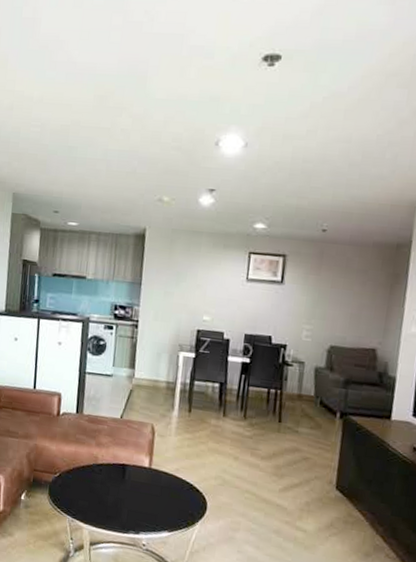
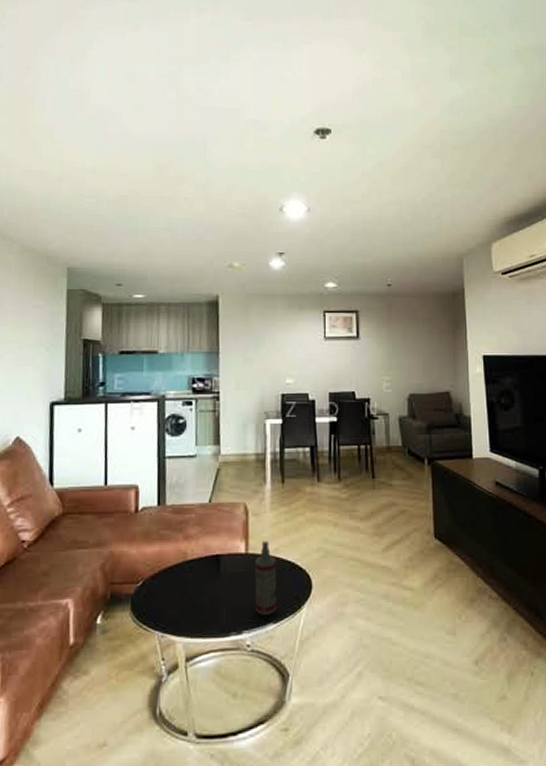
spray bottle: none [153,460,176,524] -> present [255,541,277,615]

